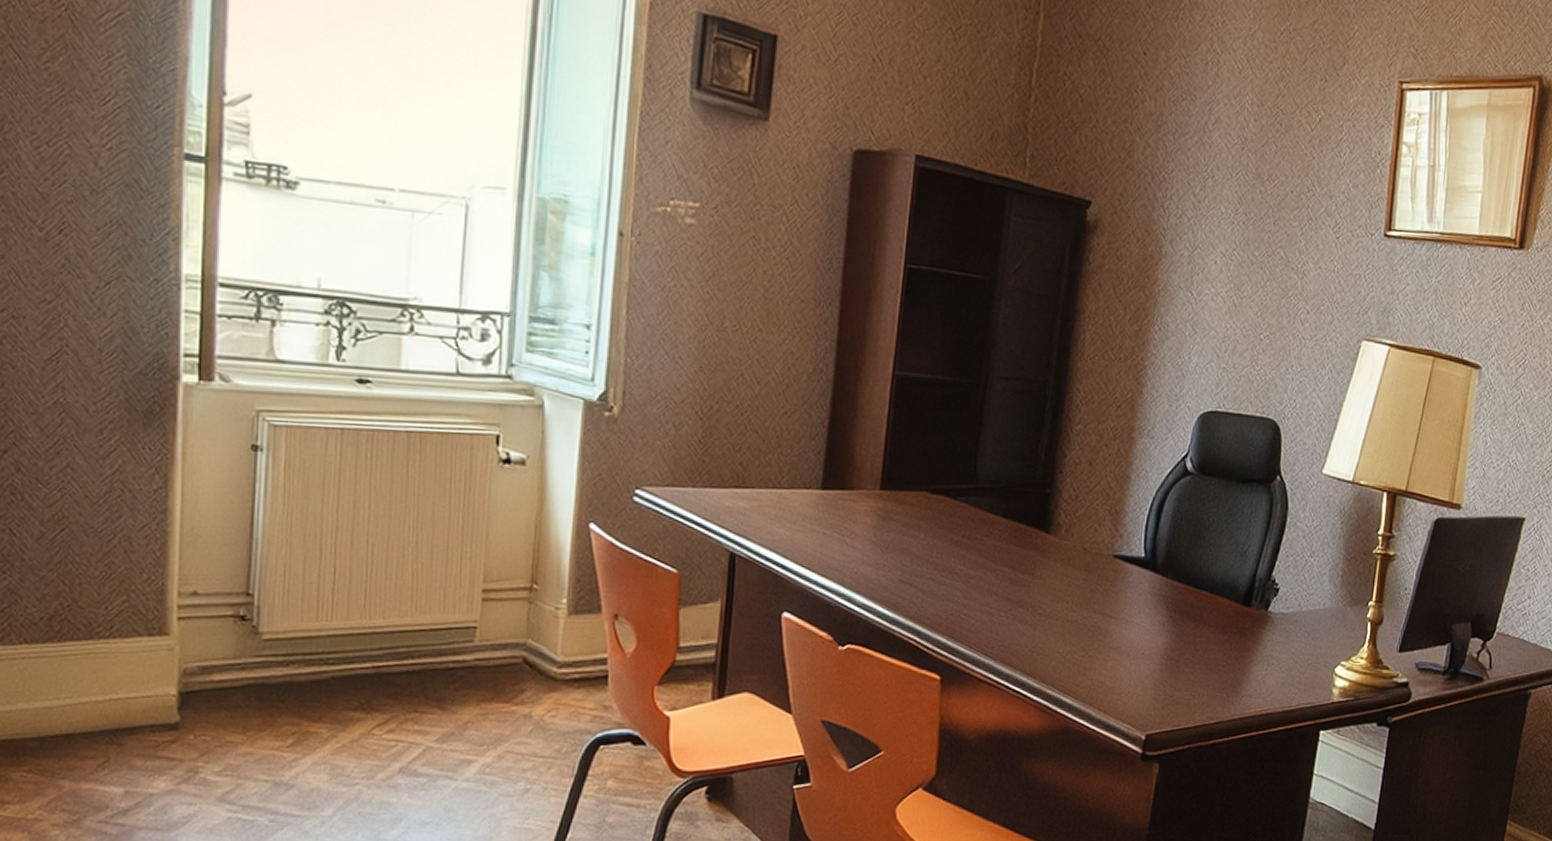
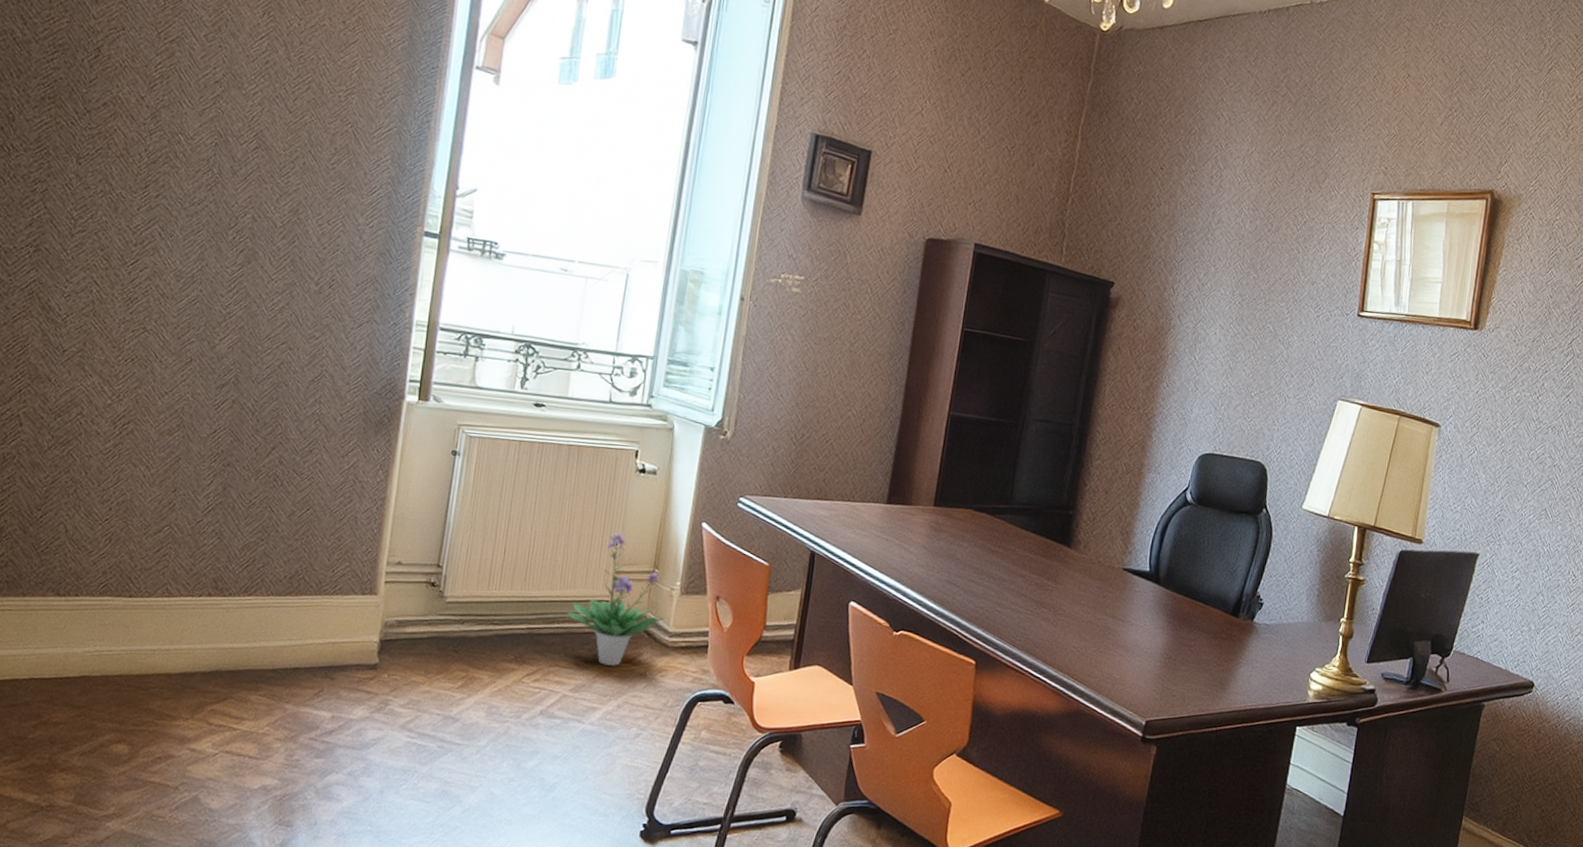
potted plant: none [423,540,550,709] -> present [567,532,665,667]

